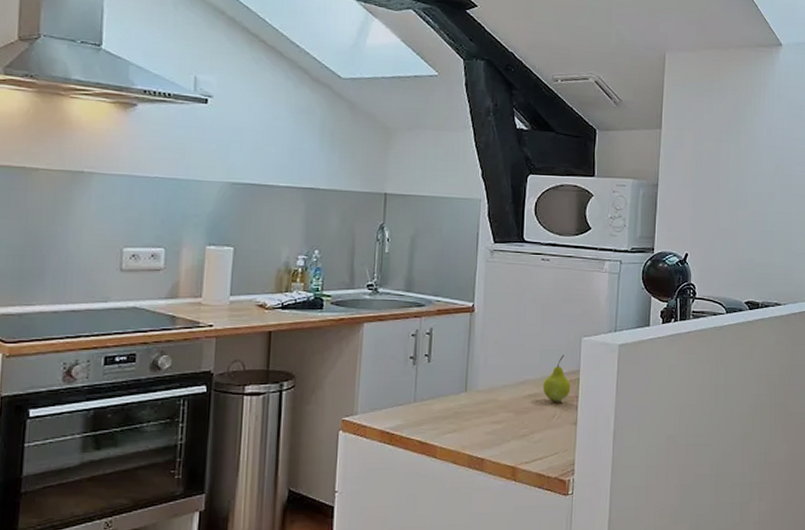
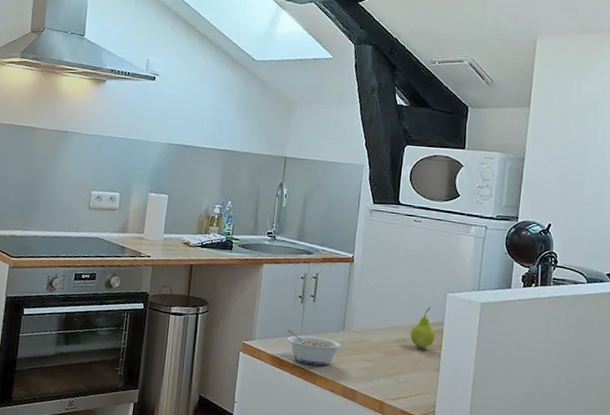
legume: none [397,397,464,436] -> present [286,329,342,365]

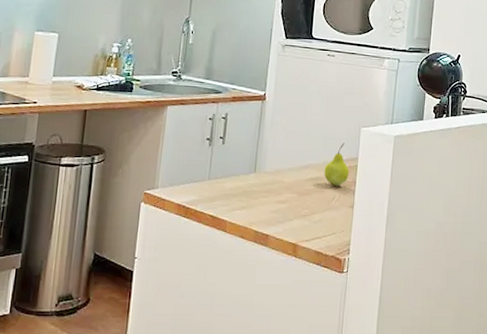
legume: present [286,329,342,365] -> none [193,174,253,211]

